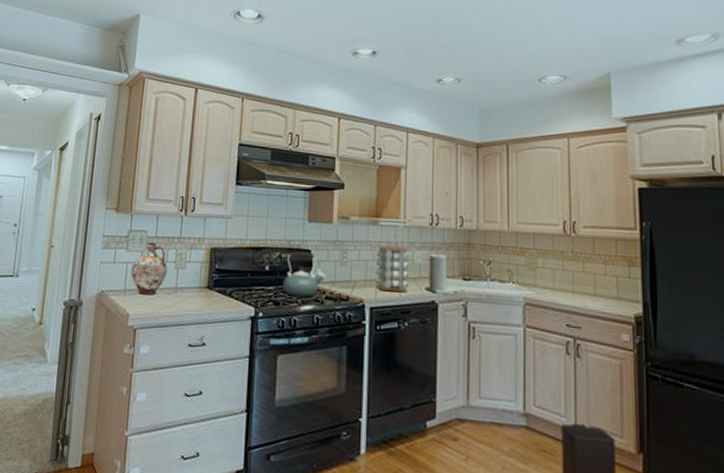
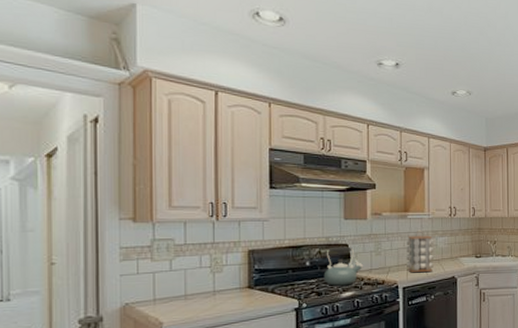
ceramic jug: present [131,242,168,295] -> none [160,250,202,302]
paper towel: present [424,254,458,295] -> none [446,239,472,270]

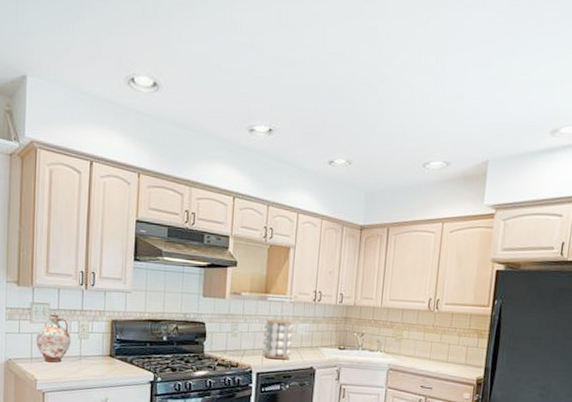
ceramic jug: none [160,250,202,302] -> present [36,314,71,363]
kettle: present [323,246,364,286] -> none [179,324,219,364]

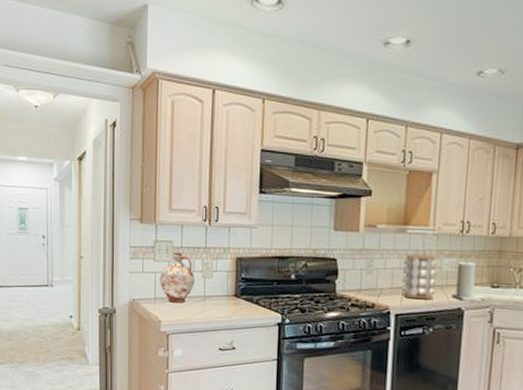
paper towel: none [305,327,334,362] -> present [451,262,486,302]

